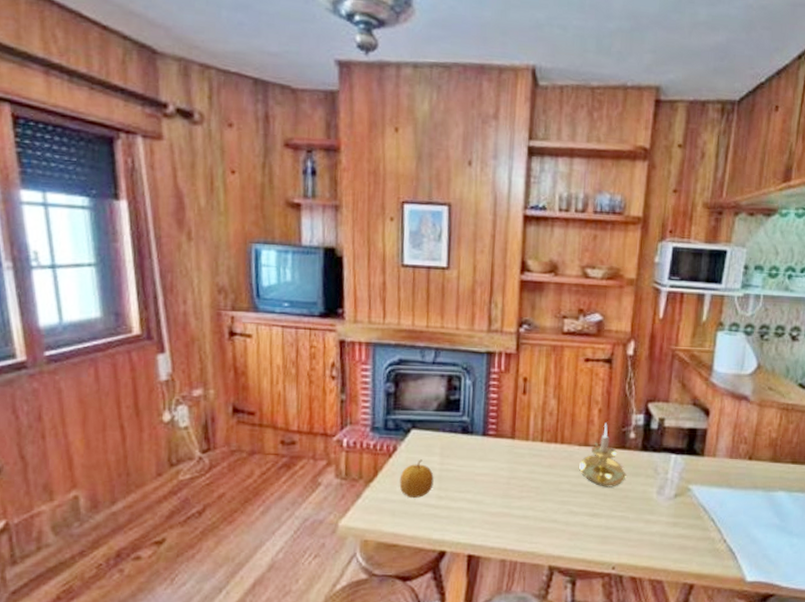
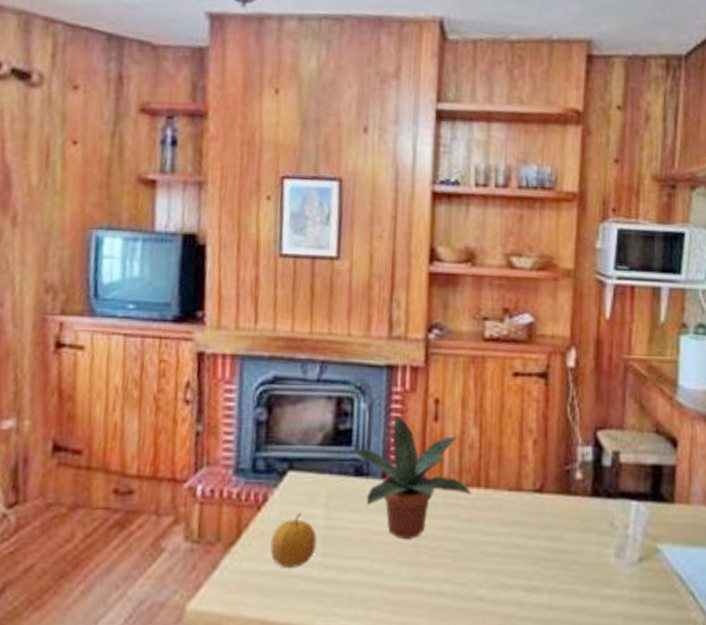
potted plant: none [458,390,551,479] -> present [349,415,472,539]
candle holder: present [579,422,627,487] -> none [510,458,573,549]

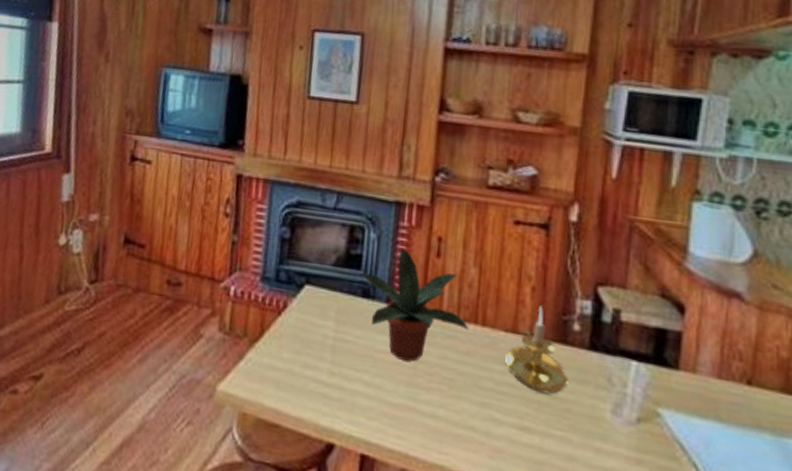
fruit: present [270,513,317,568] -> none [286,322,327,370]
candle holder: none [510,458,573,549] -> present [505,305,569,394]

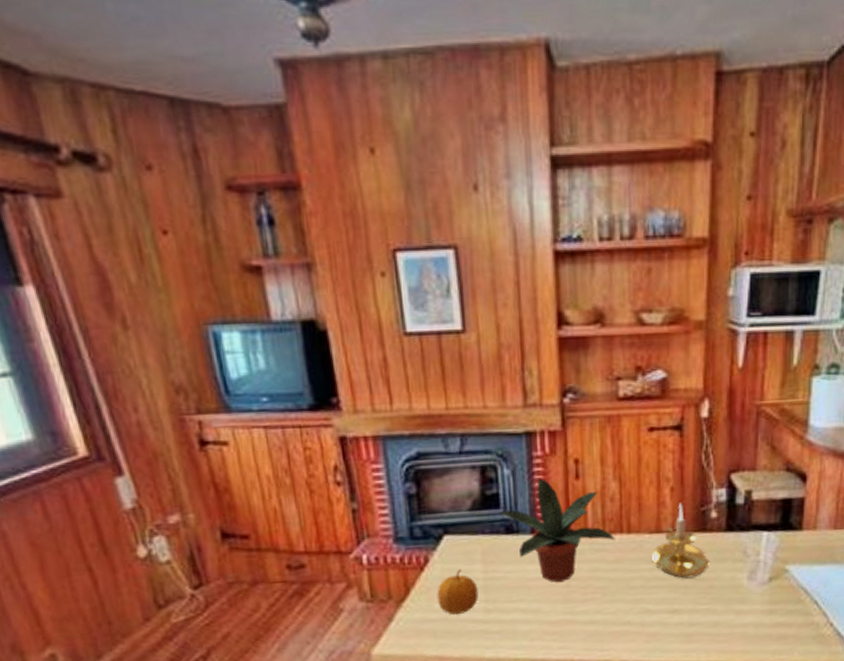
fruit: none [286,322,327,370] -> present [437,569,479,615]

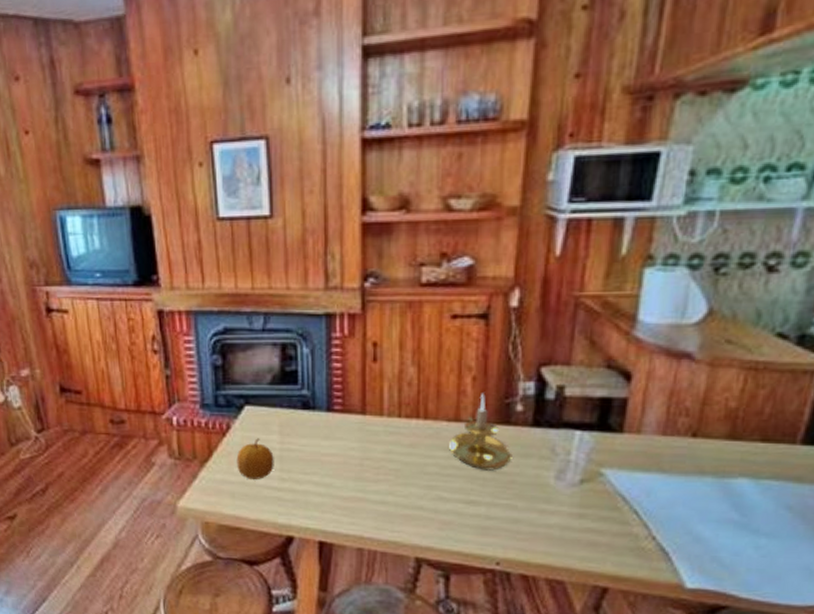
potted plant: present [498,477,615,582] -> none [296,358,411,460]

